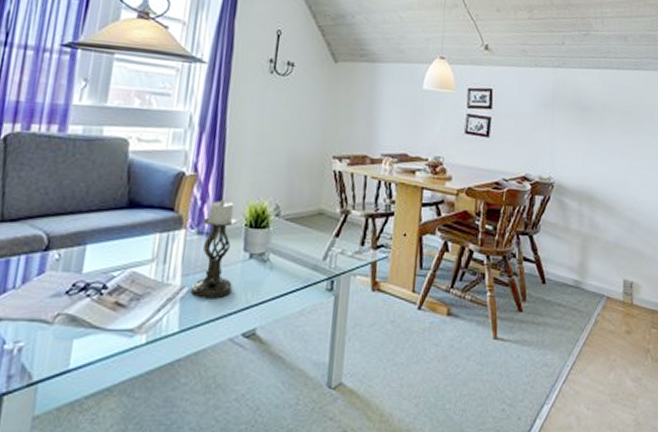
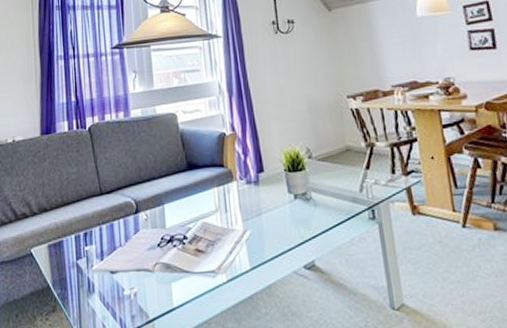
candle holder: present [190,200,237,299] -> none [248,151,287,239]

